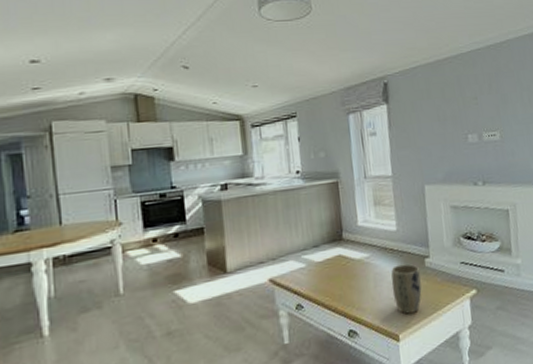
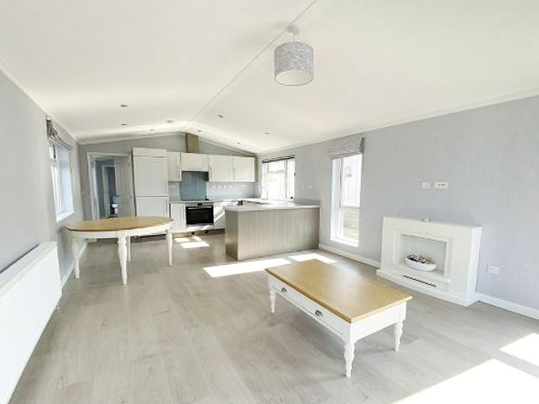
plant pot: present [391,264,422,314] -> none [350,271,372,306]

